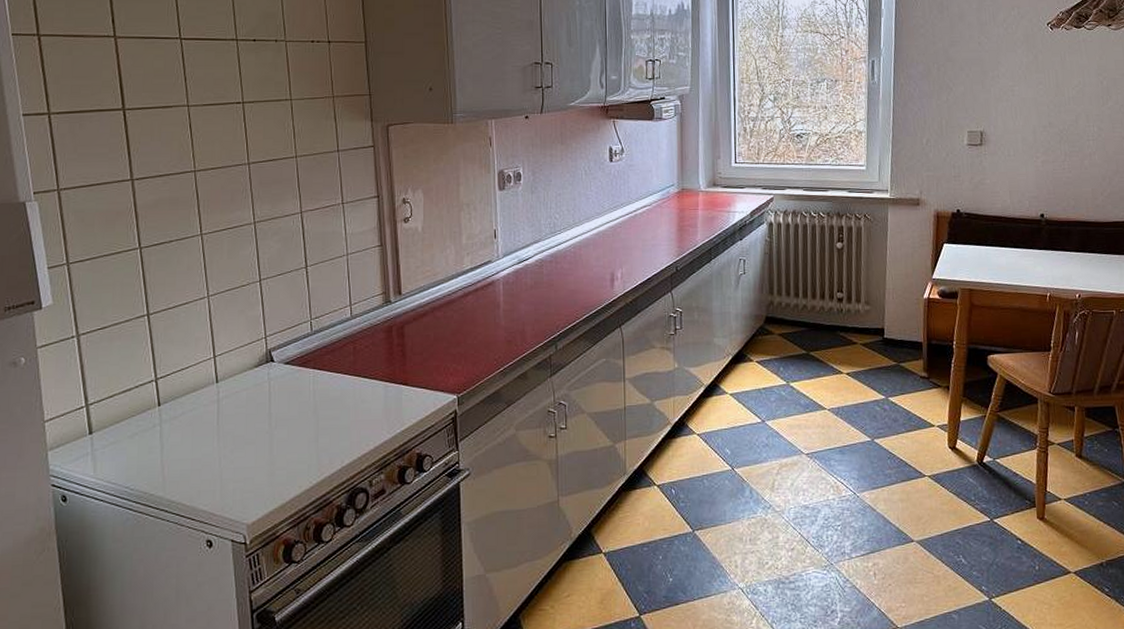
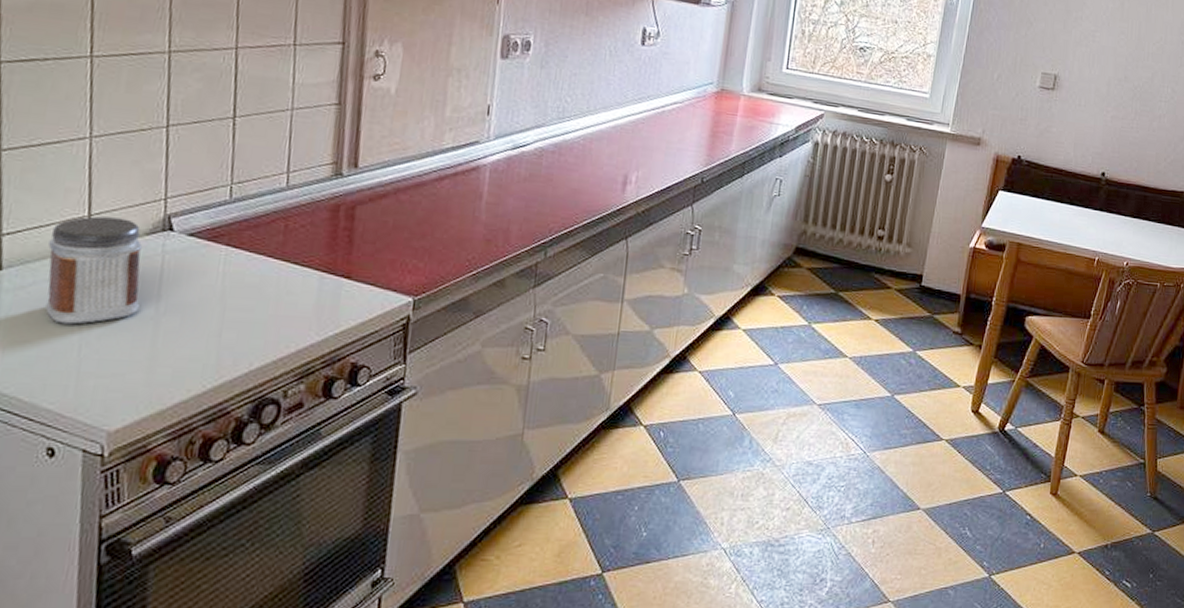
jar: none [189,356,257,443] -> present [45,216,143,325]

